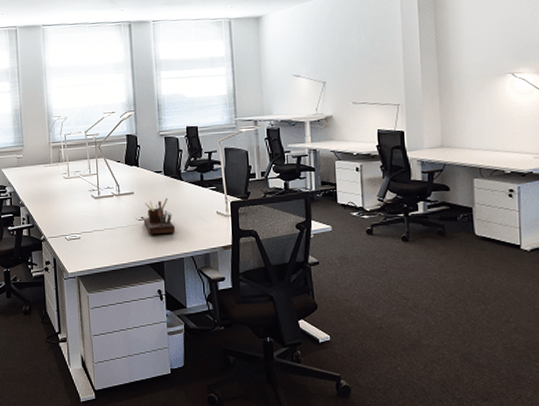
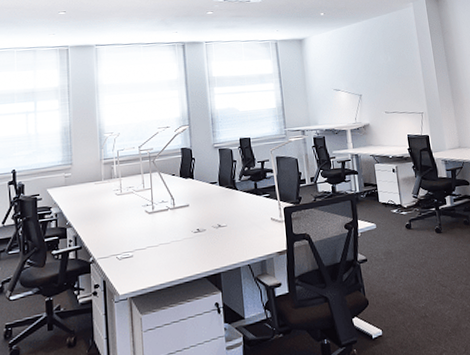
desk organizer: present [143,198,176,235] -> none [199,208,232,247]

